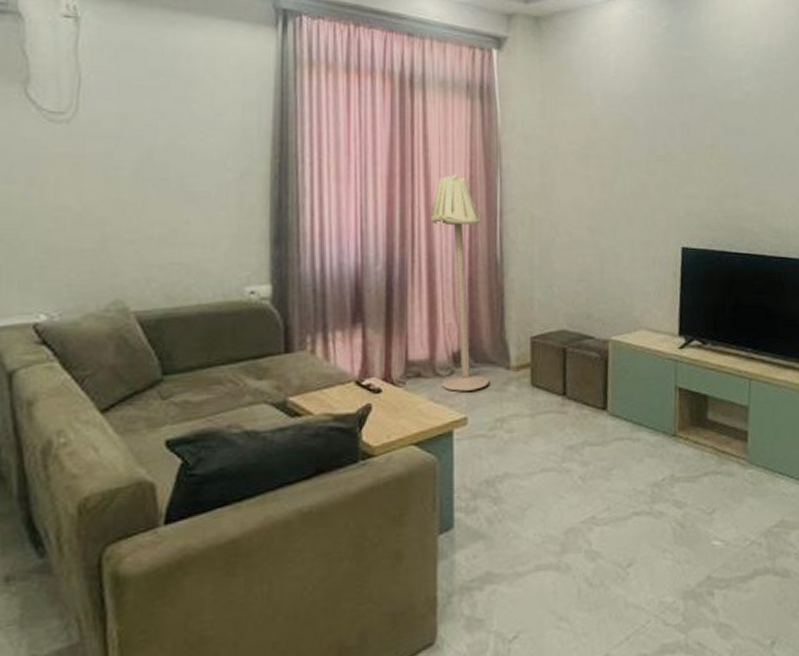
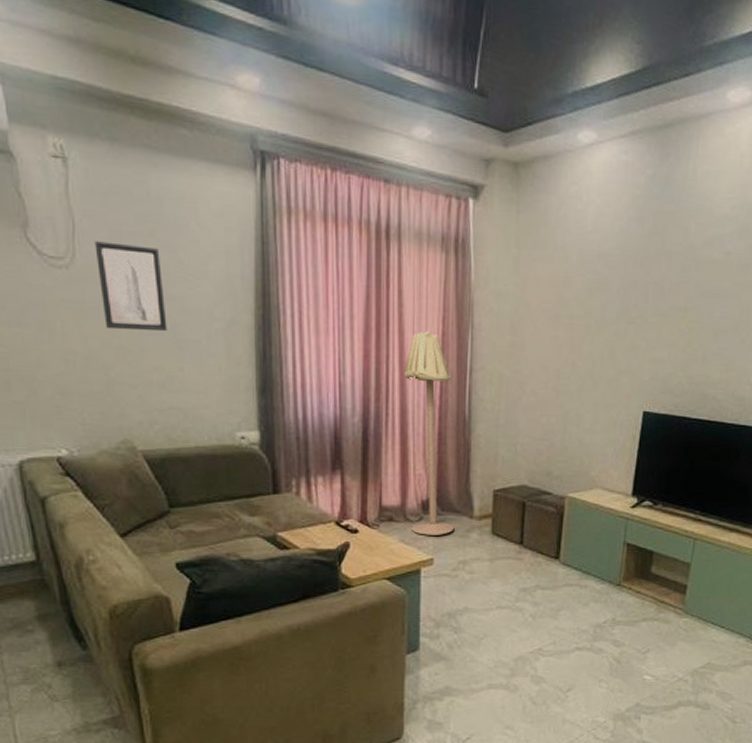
wall art: none [100,95,174,184] -> present [94,241,167,332]

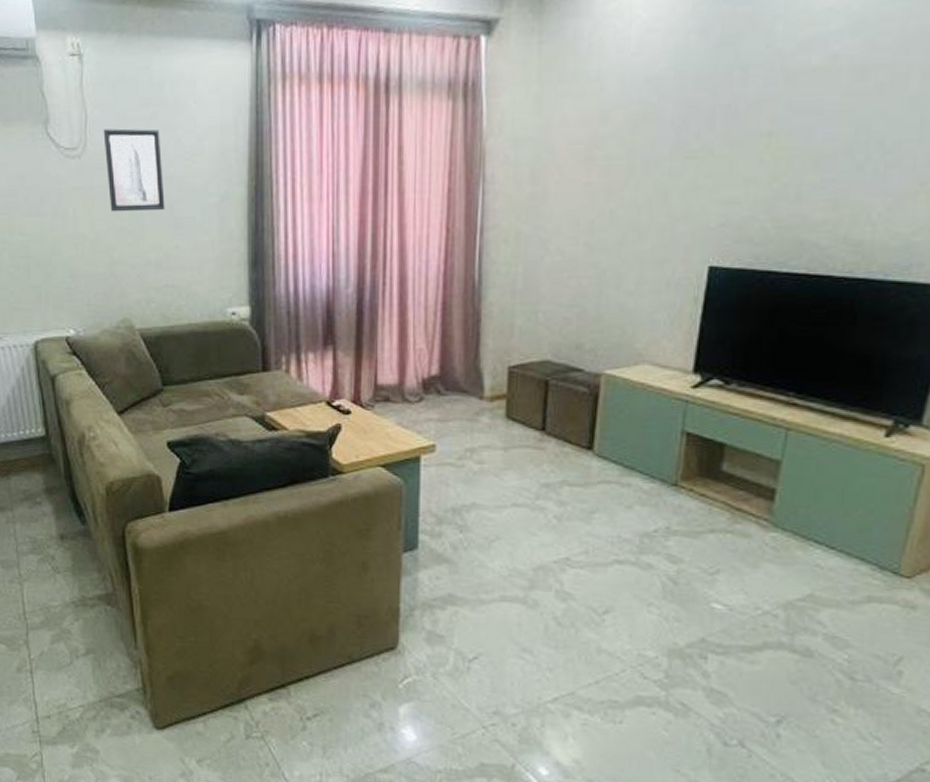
floor lamp: present [404,331,455,535] -> none [404,189,461,418]

